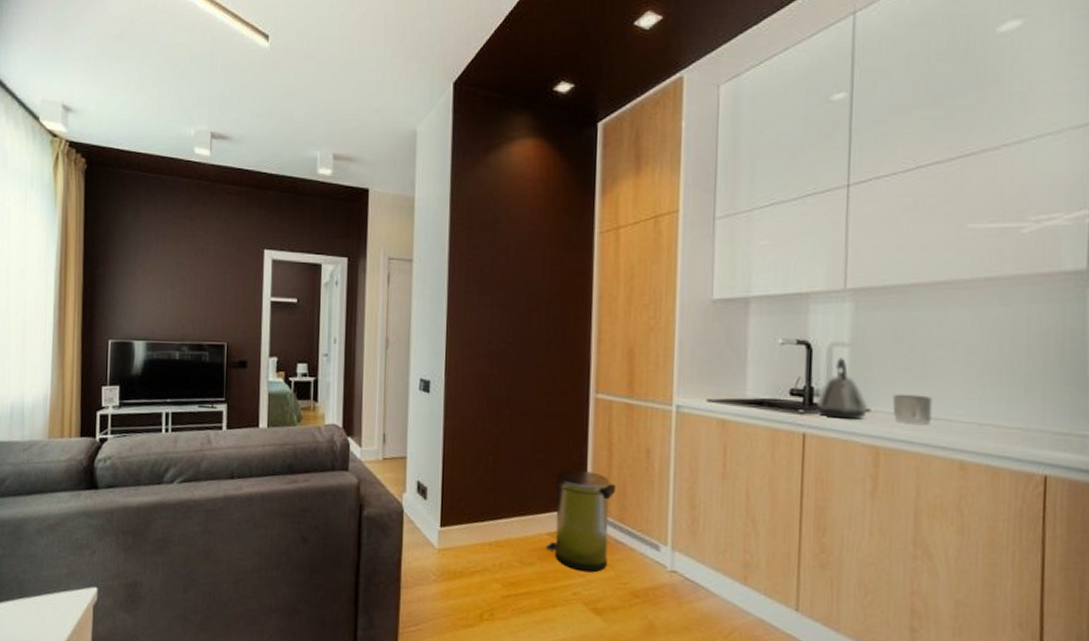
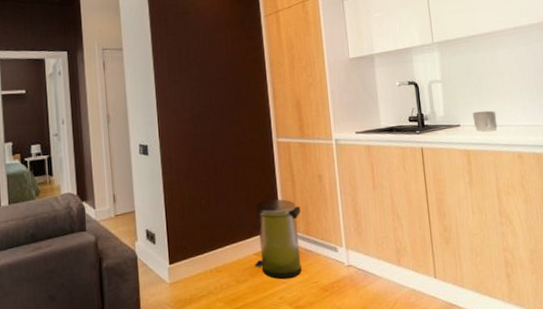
kettle: present [817,358,868,419] -> none [427,91,458,134]

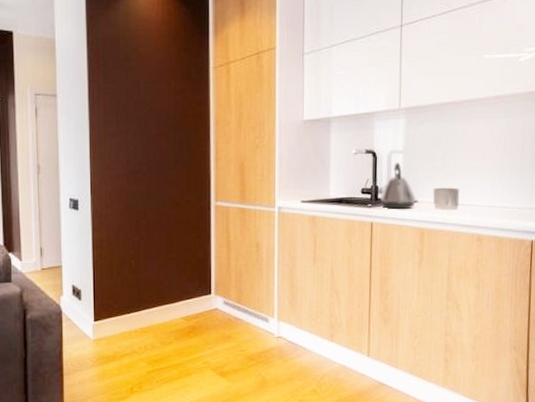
pedal bin: present [254,199,302,280] -> none [181,264,234,345]
kettle: none [427,91,458,134] -> present [380,162,416,209]

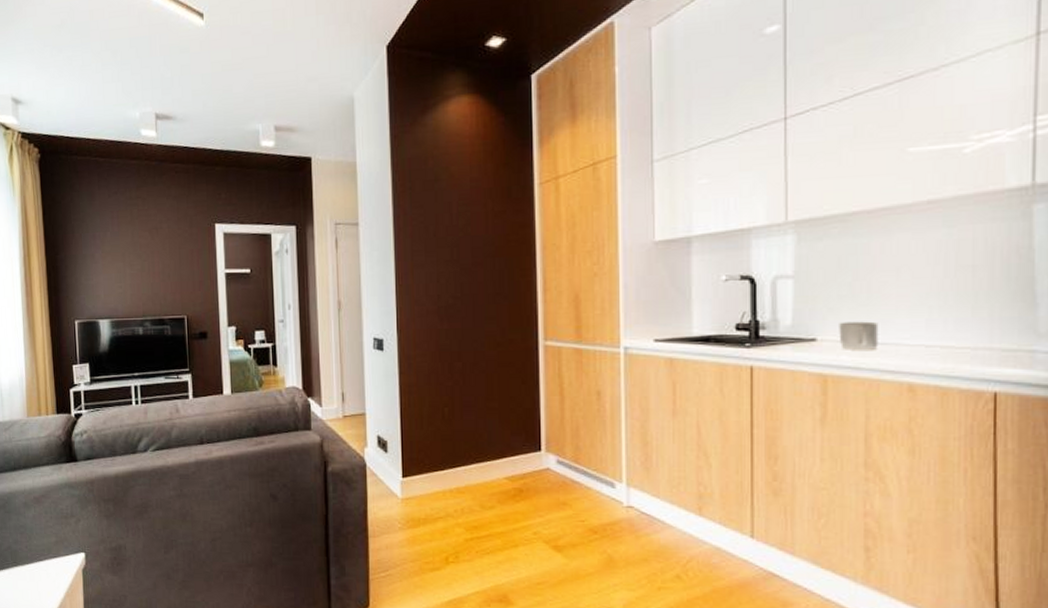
kettle: present [380,162,416,209] -> none [763,290,814,350]

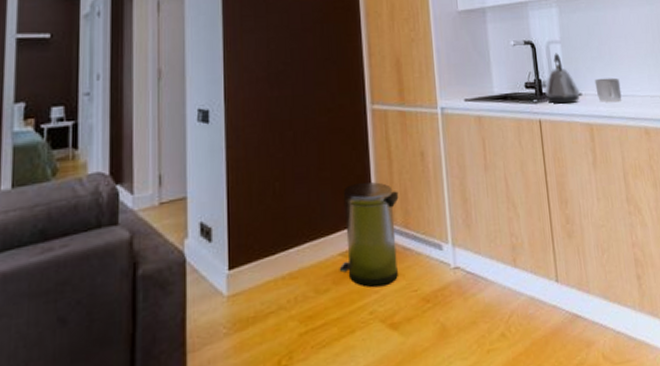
pedal bin: none [504,415,570,513] -> present [339,182,399,288]
kettle: none [763,290,814,350] -> present [545,53,580,104]

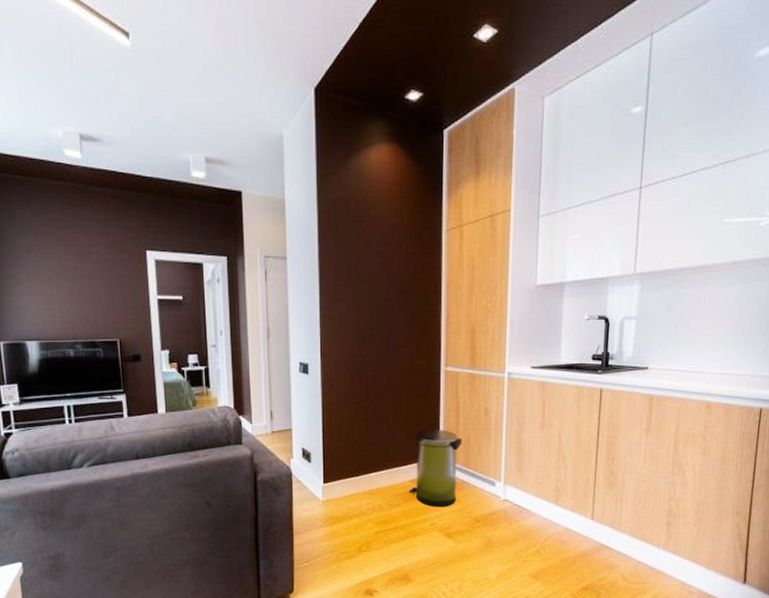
kettle: present [545,53,580,104] -> none [611,328,647,376]
mug: present [595,77,622,102] -> none [664,354,692,376]

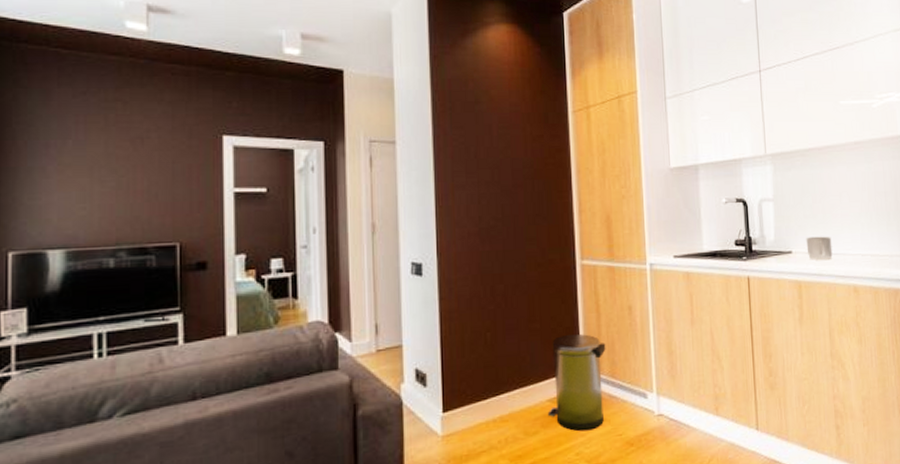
mug: none [664,354,692,376] -> present [806,236,833,260]

